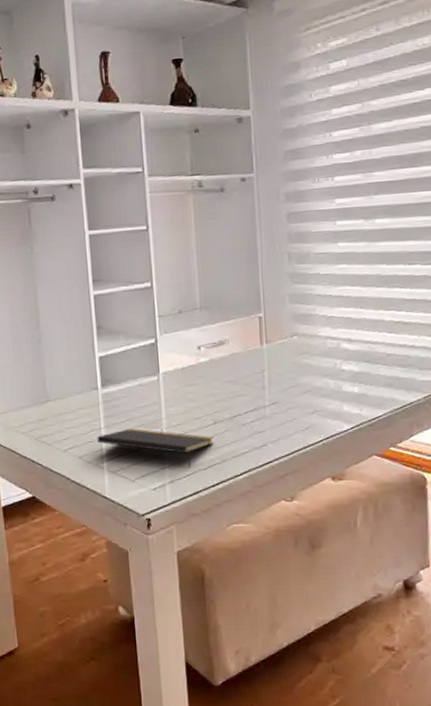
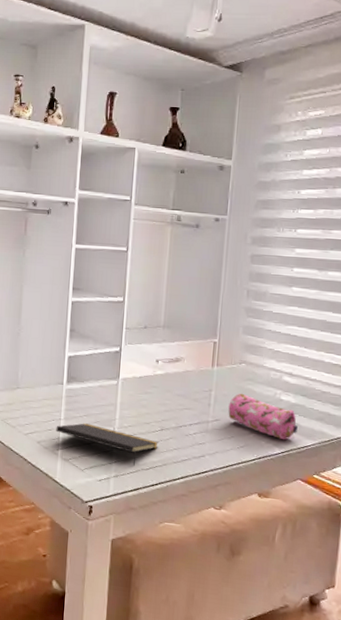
pencil case: none [285,369,365,415] -> present [228,393,298,441]

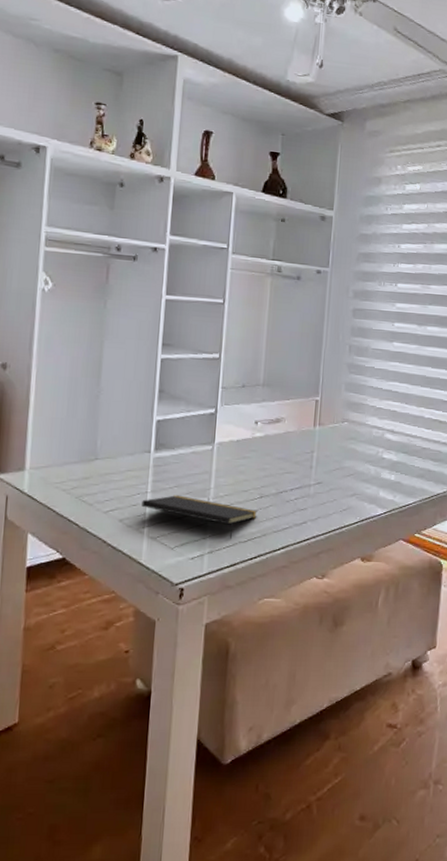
pencil case: present [228,393,298,441] -> none [330,453,399,500]

